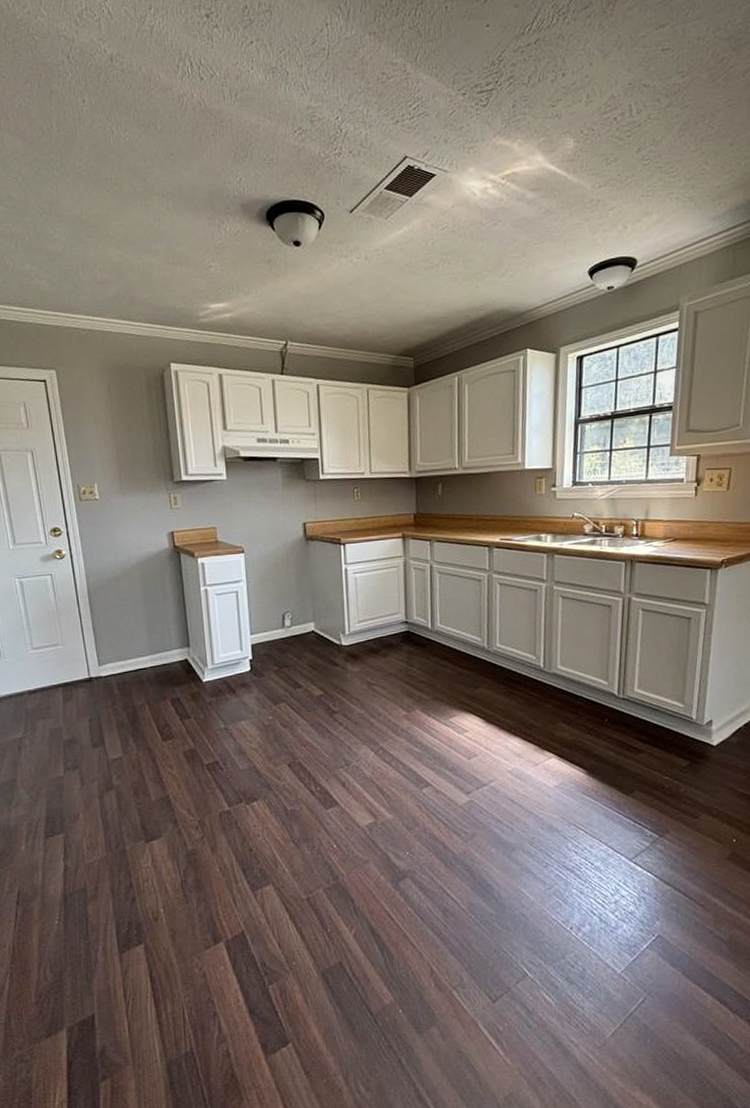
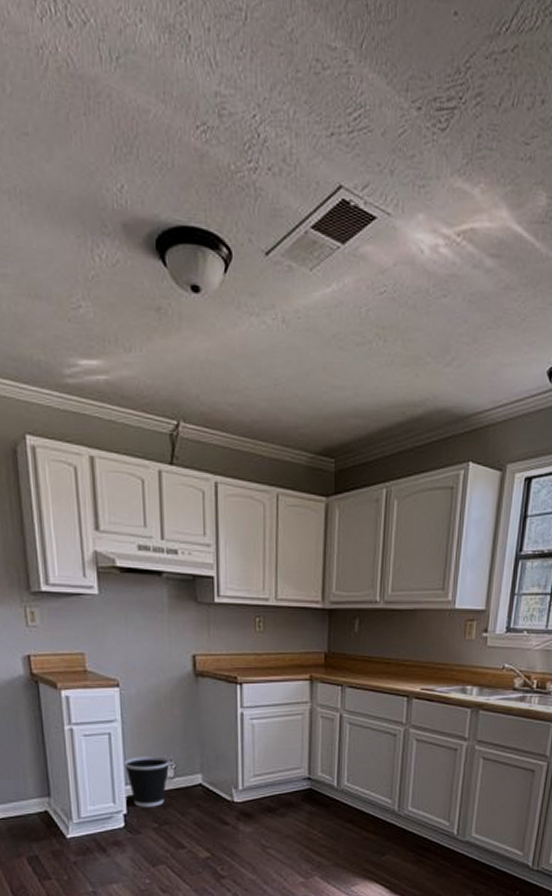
wastebasket: none [248,609,287,653] -> present [123,756,170,807]

